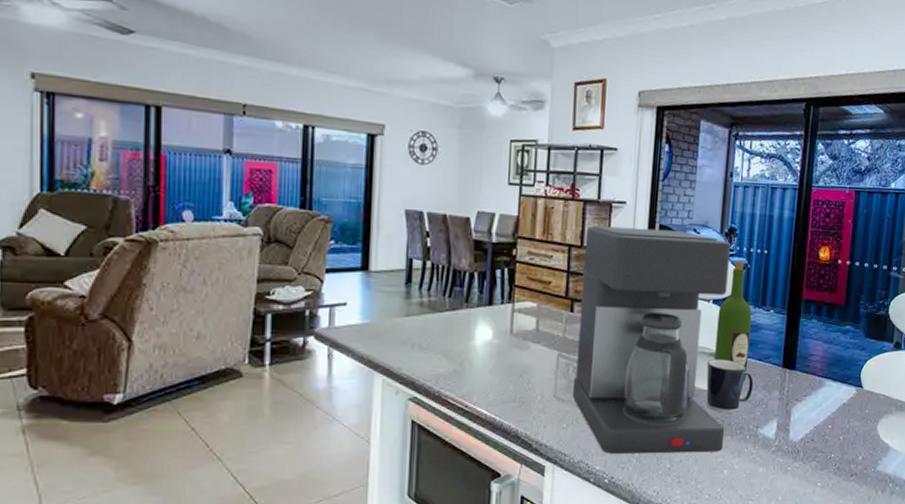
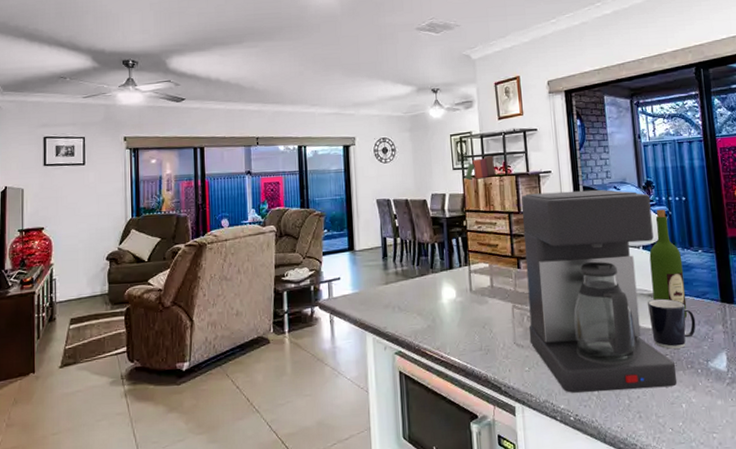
books: none [522,173,561,201] -> present [465,155,496,180]

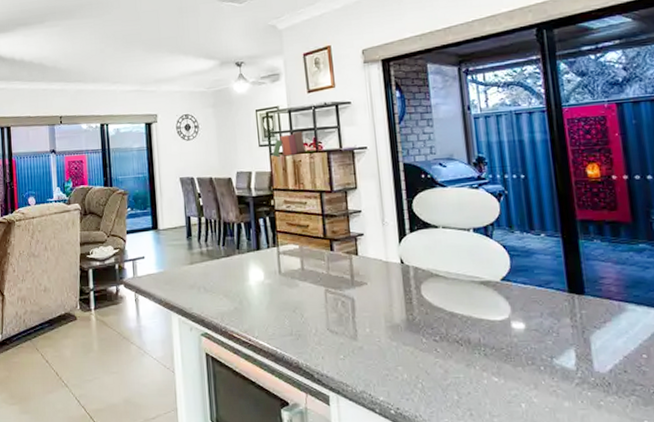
coffee maker: present [522,189,678,393] -> none [334,166,516,385]
mug: present [647,298,696,349] -> none [478,286,538,343]
wine bottle: present [649,209,688,318] -> none [481,188,528,309]

